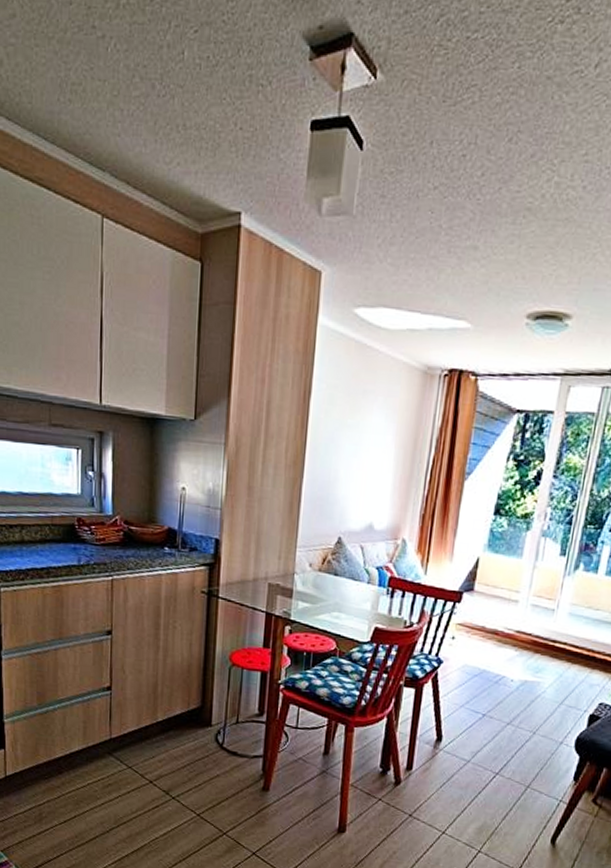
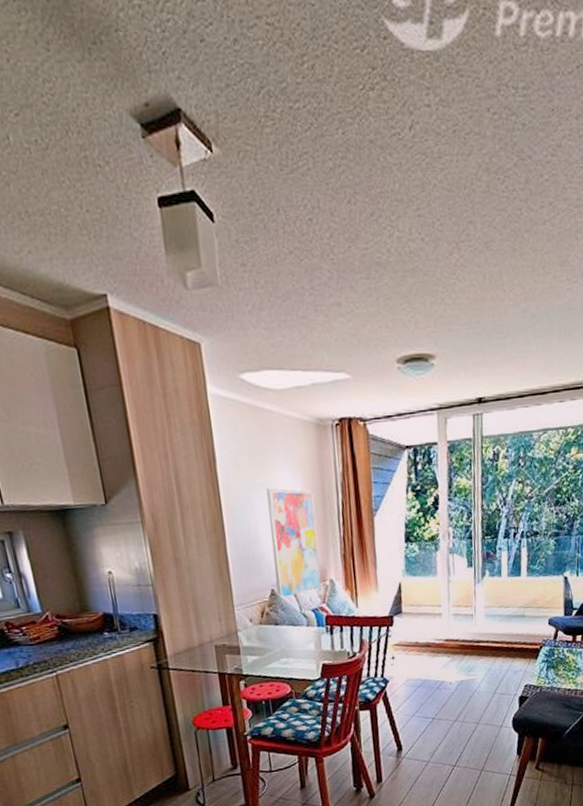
wall art: none [343,430,404,550] -> present [266,487,322,598]

